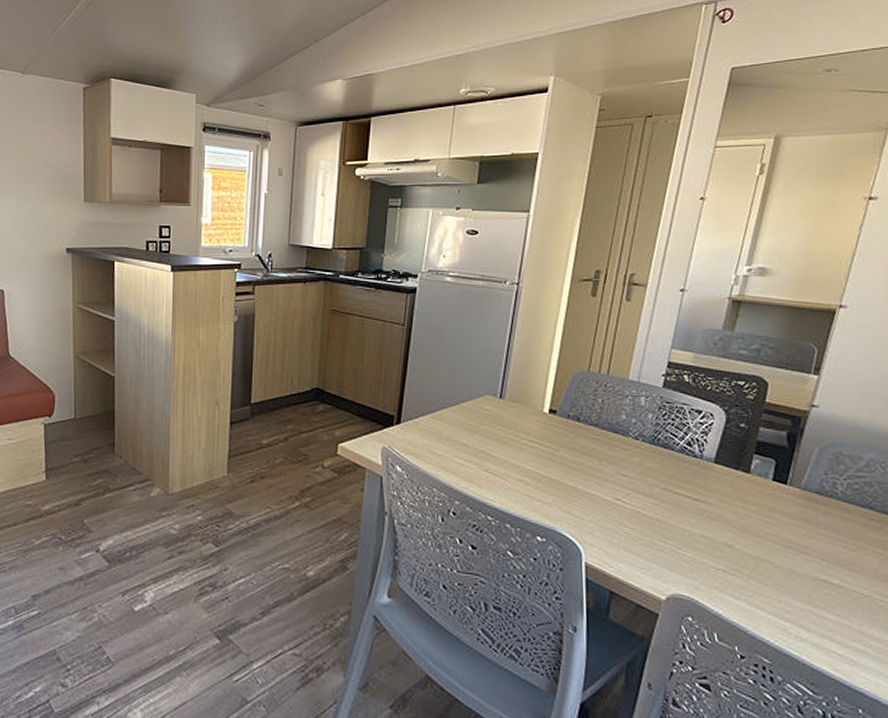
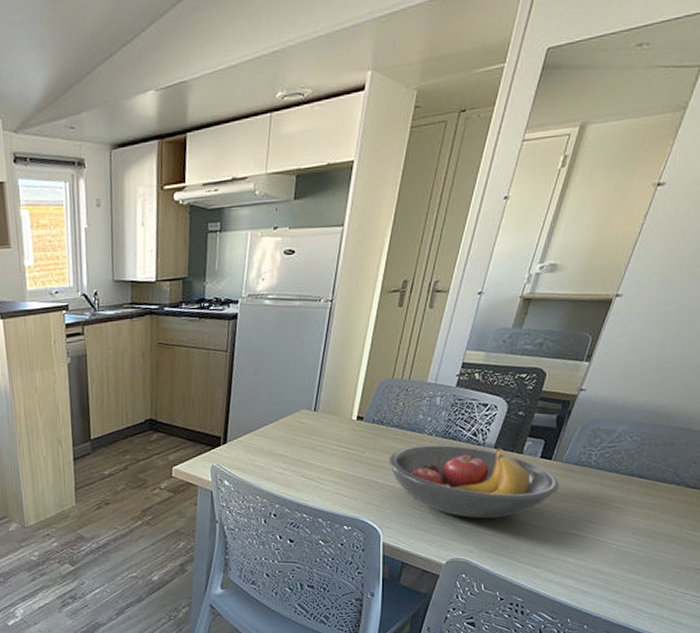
fruit bowl: none [588,450,802,549] -> present [389,444,560,519]

